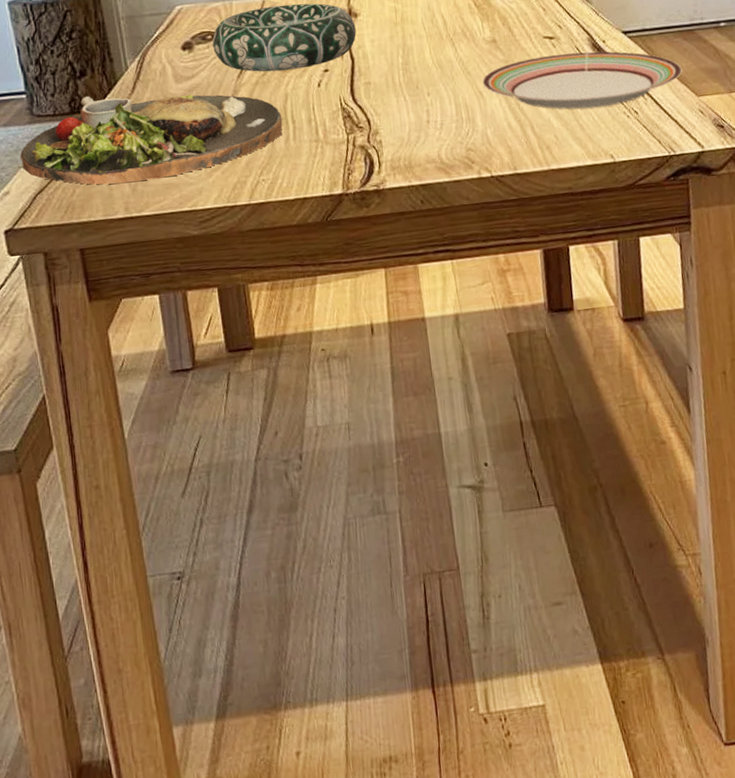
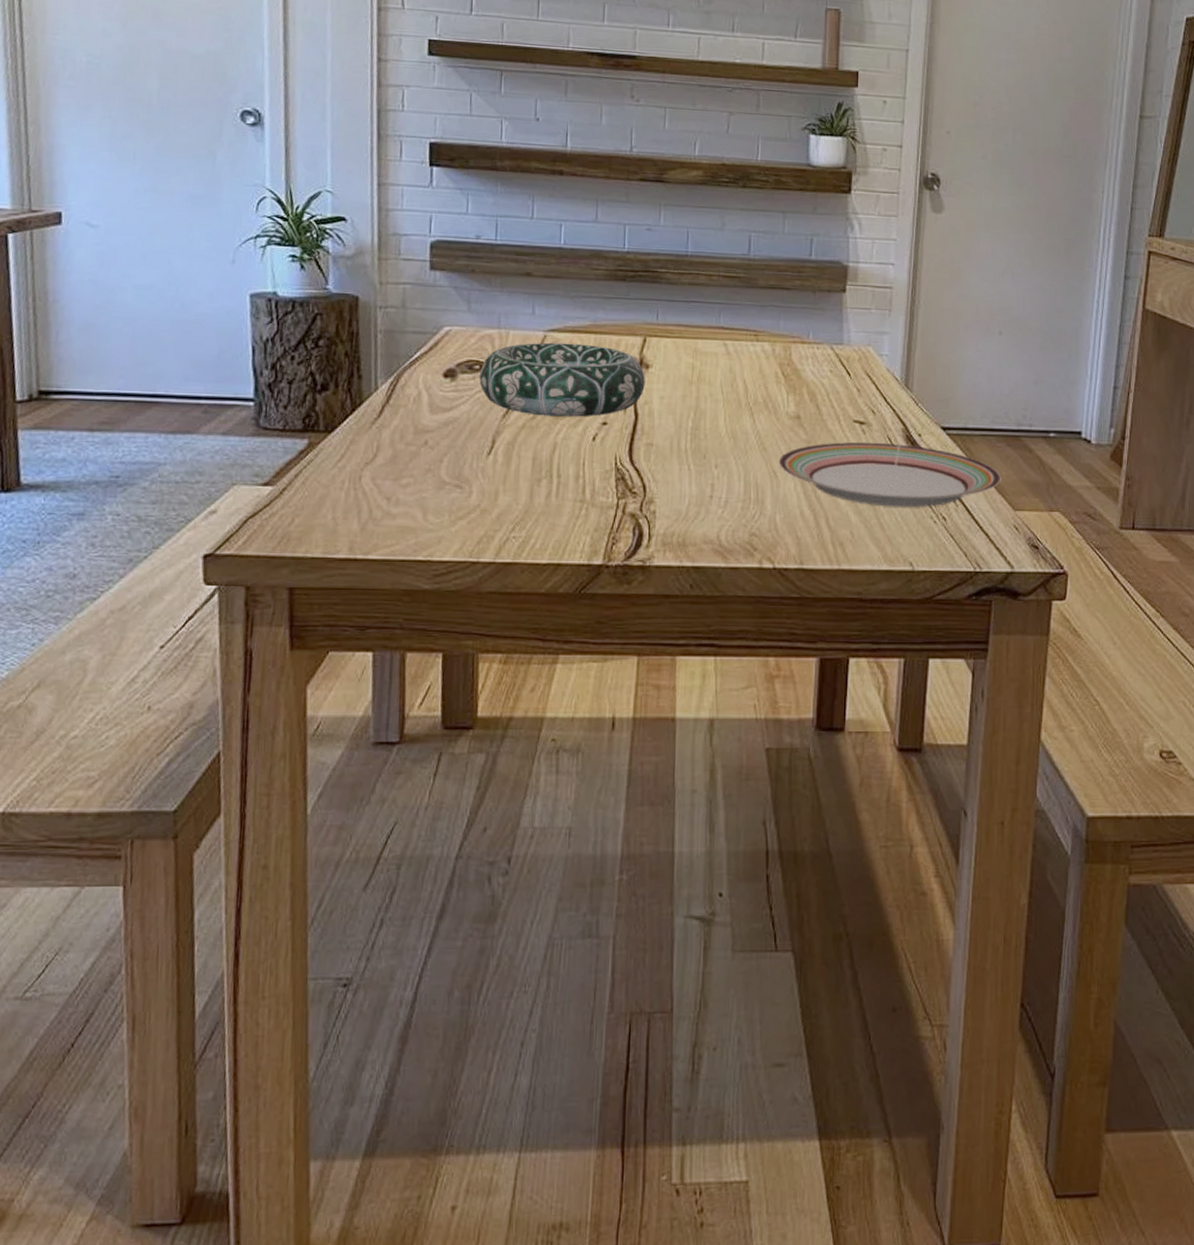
dinner plate: present [20,94,283,185] -> none [236,413,547,520]

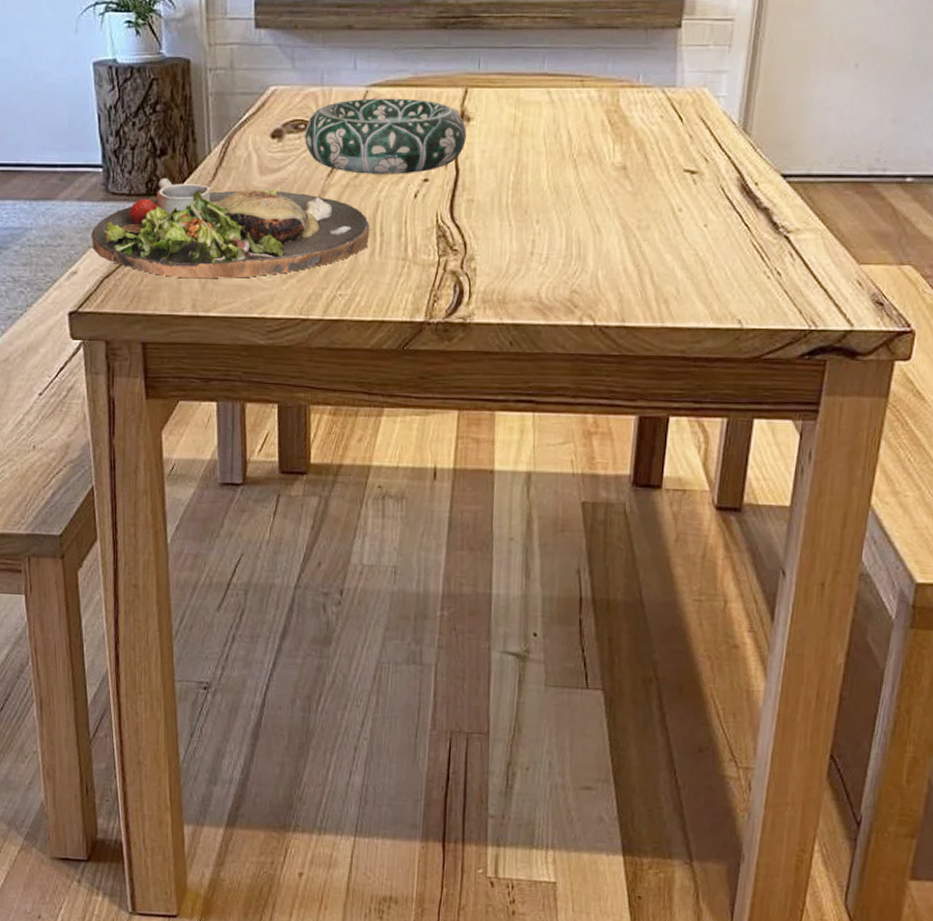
dinner plate: none [236,413,547,520] -> present [91,177,370,279]
plate: present [778,442,1001,508] -> none [602,192,847,262]

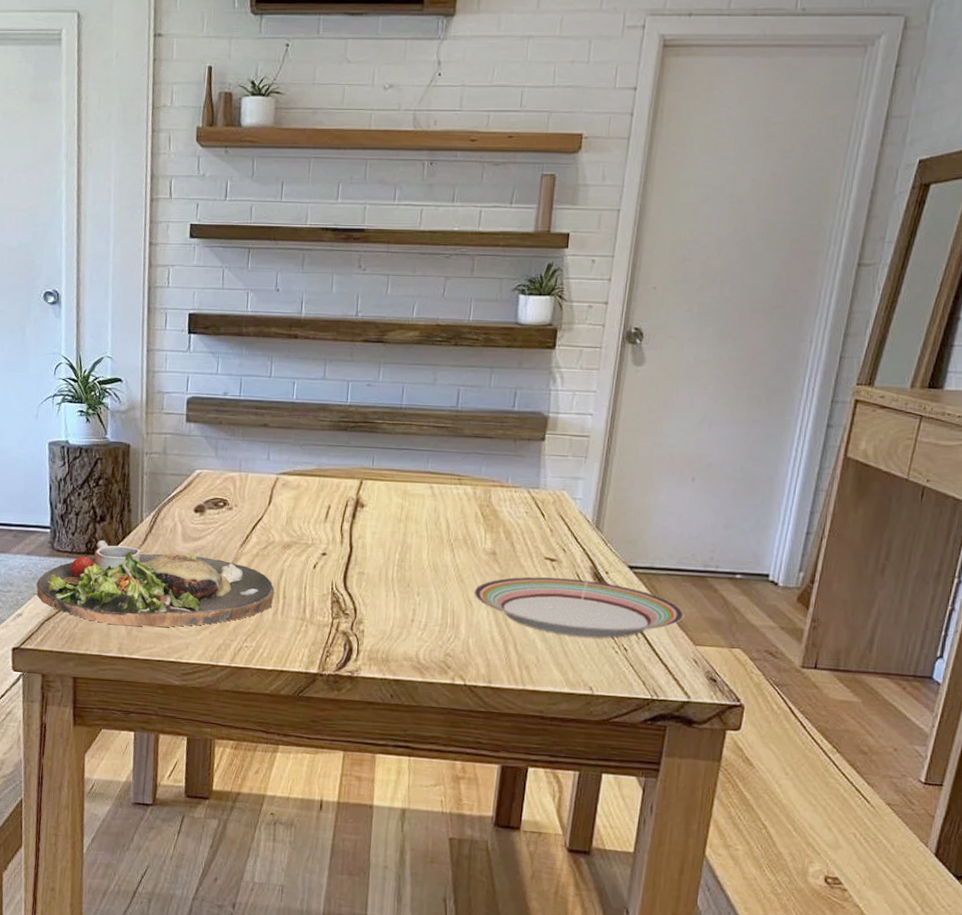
decorative bowl: present [305,98,467,174] -> none [222,484,360,548]
plate: none [602,192,847,262] -> present [474,576,684,638]

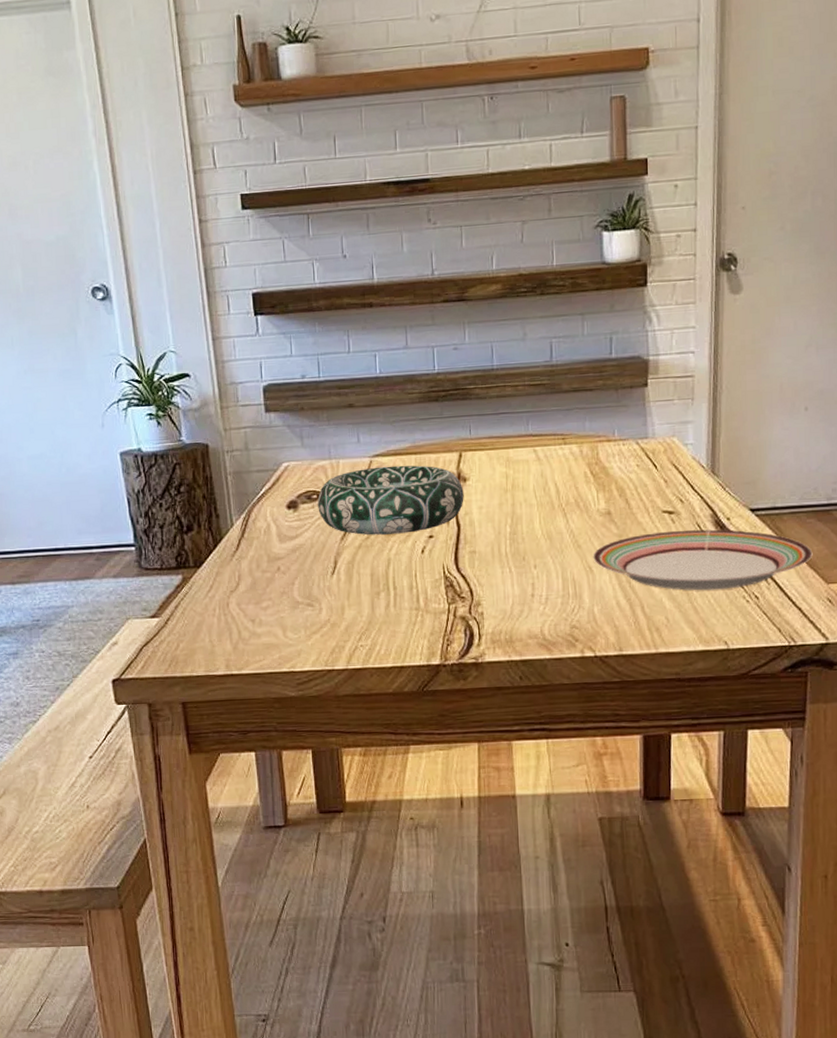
dinner plate: present [36,540,275,627] -> none [128,551,384,641]
decorative bowl: none [222,484,360,548] -> present [317,465,464,535]

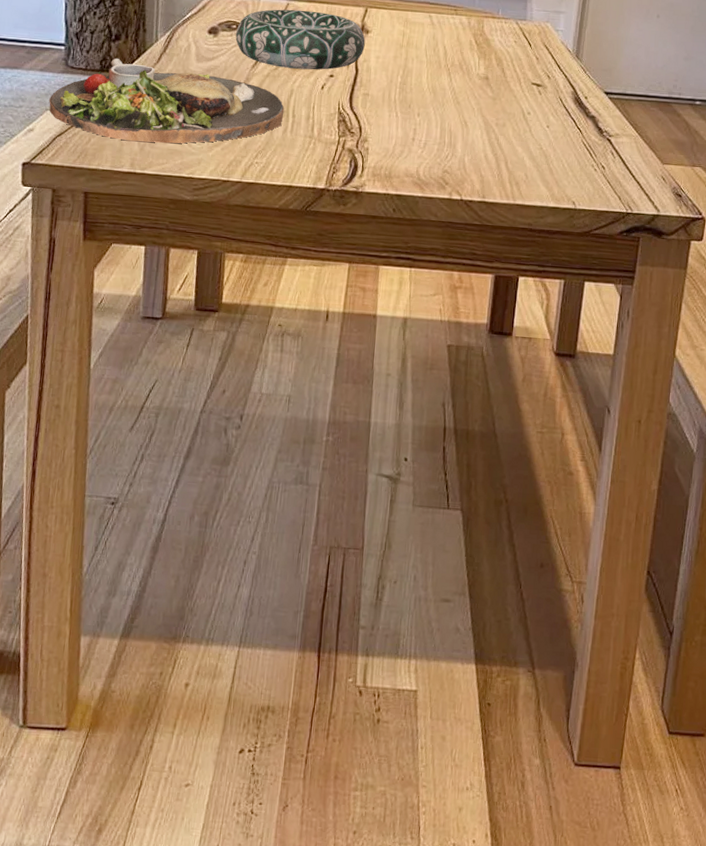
dinner plate: none [128,551,384,641] -> present [49,58,285,144]
plate: present [593,529,813,591] -> none [469,100,653,157]

